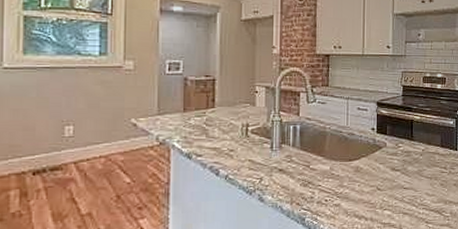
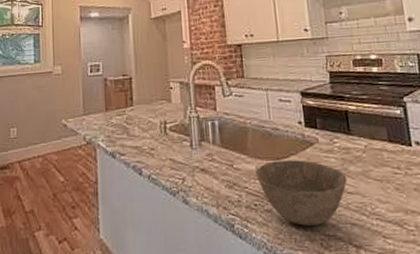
bowl: none [328,161,405,217] -> present [254,160,348,226]

